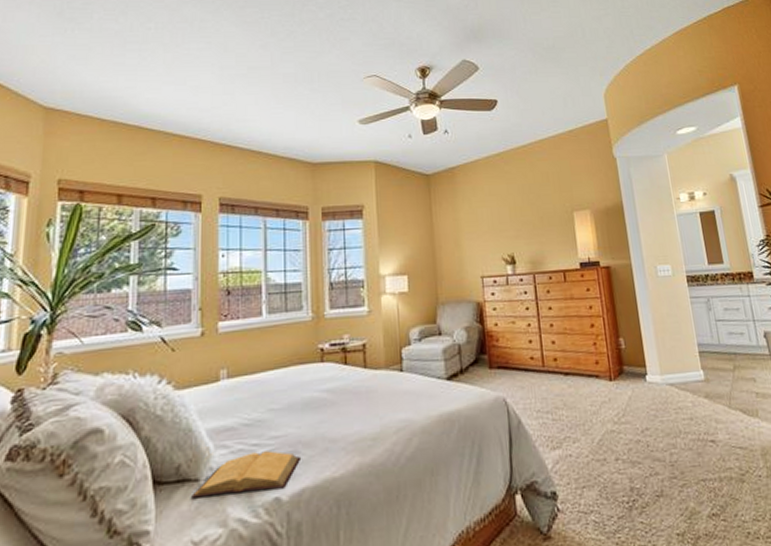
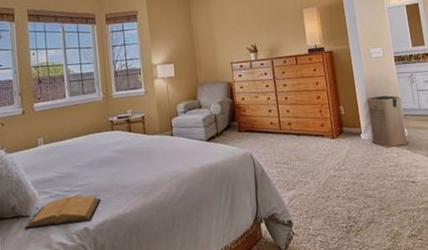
laundry basket: none [652,325,706,395] -> present [366,95,408,148]

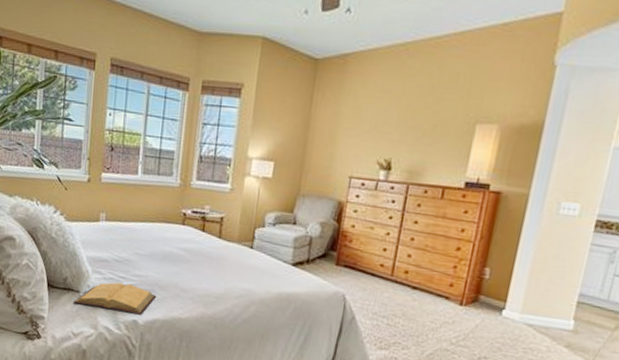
laundry basket: present [366,95,408,148] -> none [516,267,584,341]

